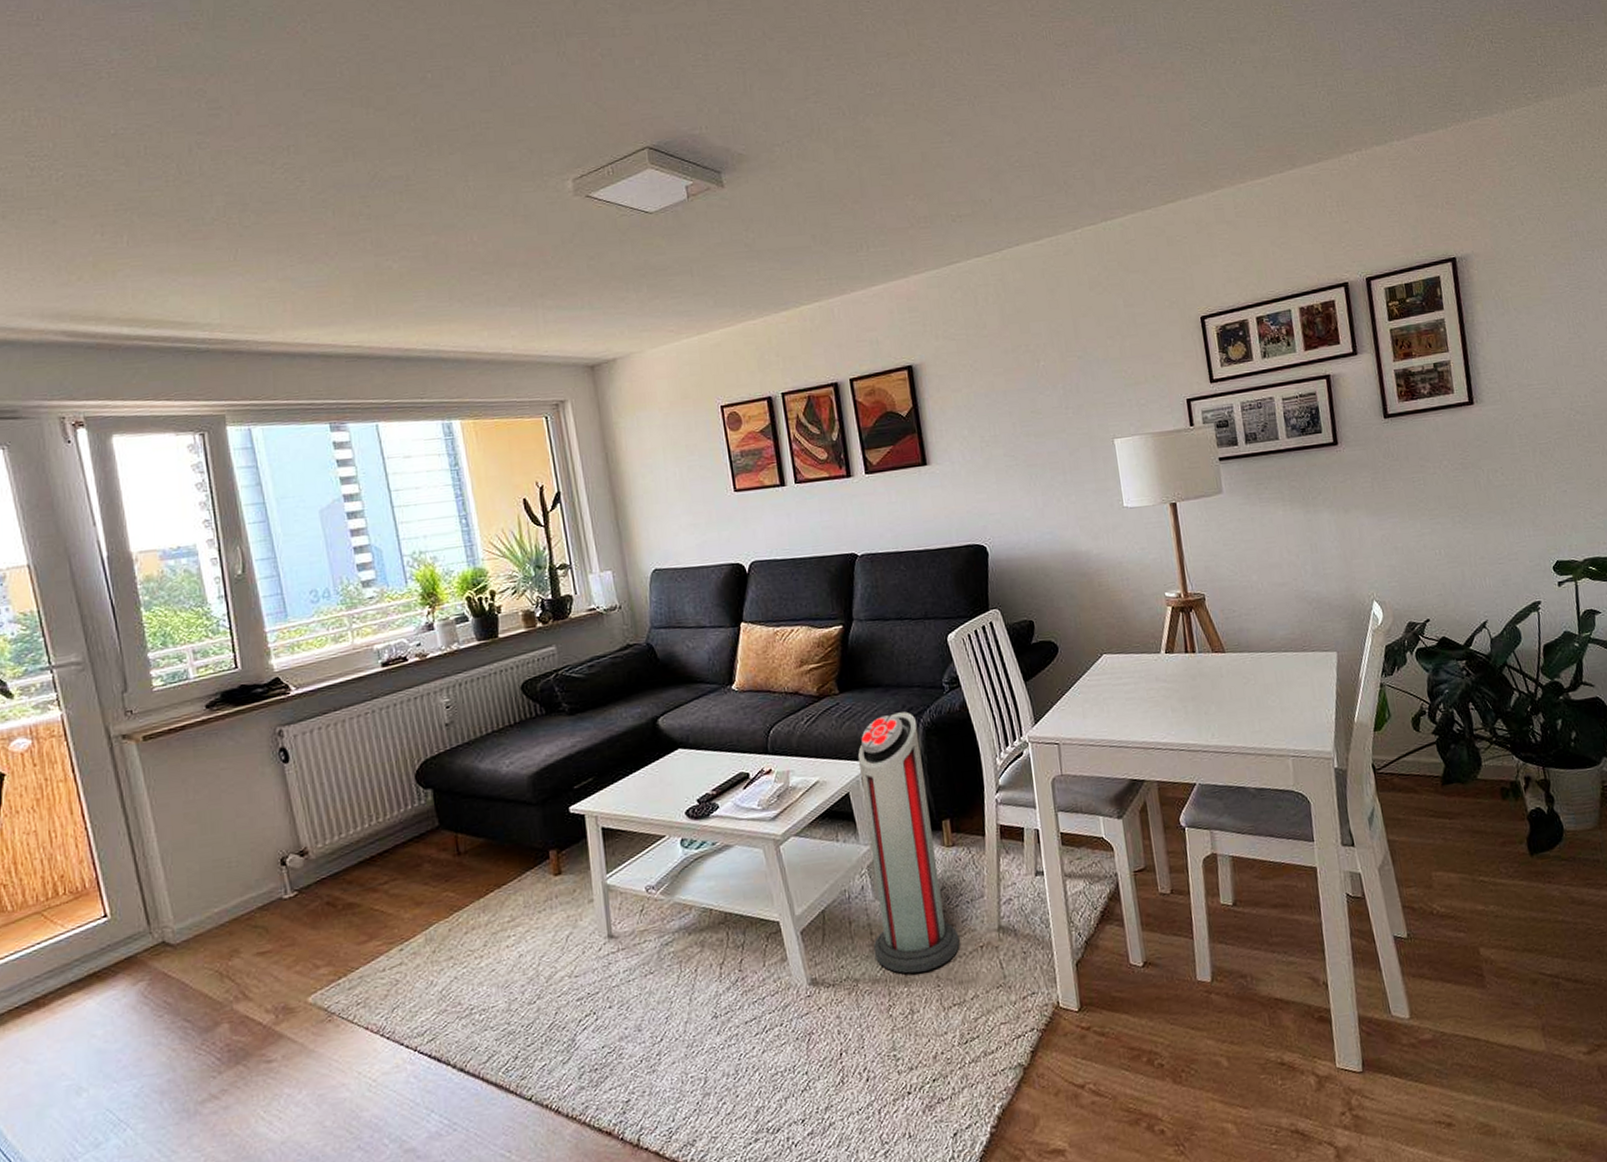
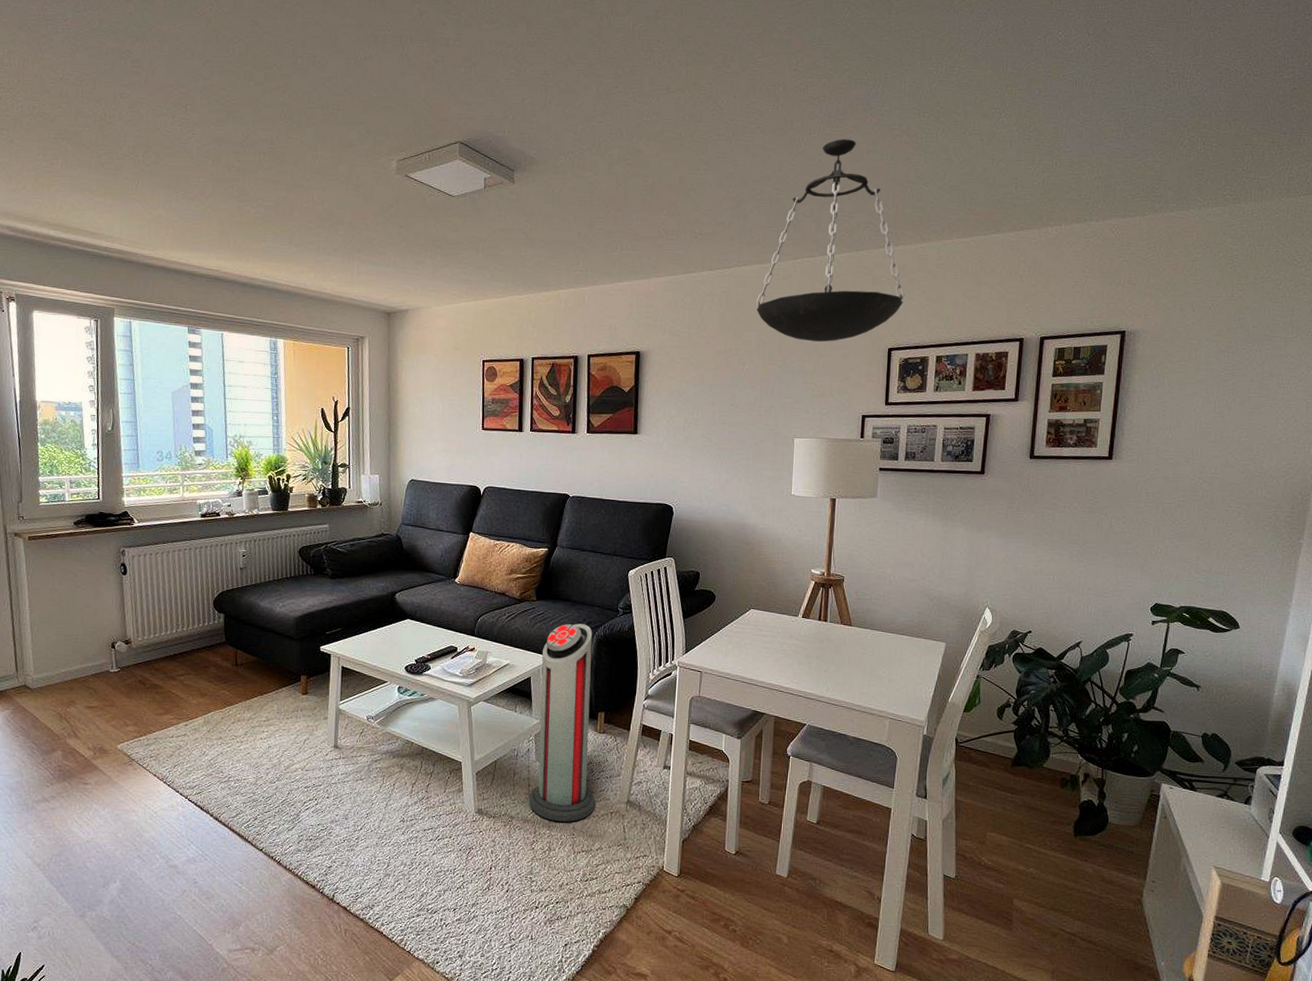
pendant lamp: none [1038,85,1207,323] -> present [756,139,905,342]

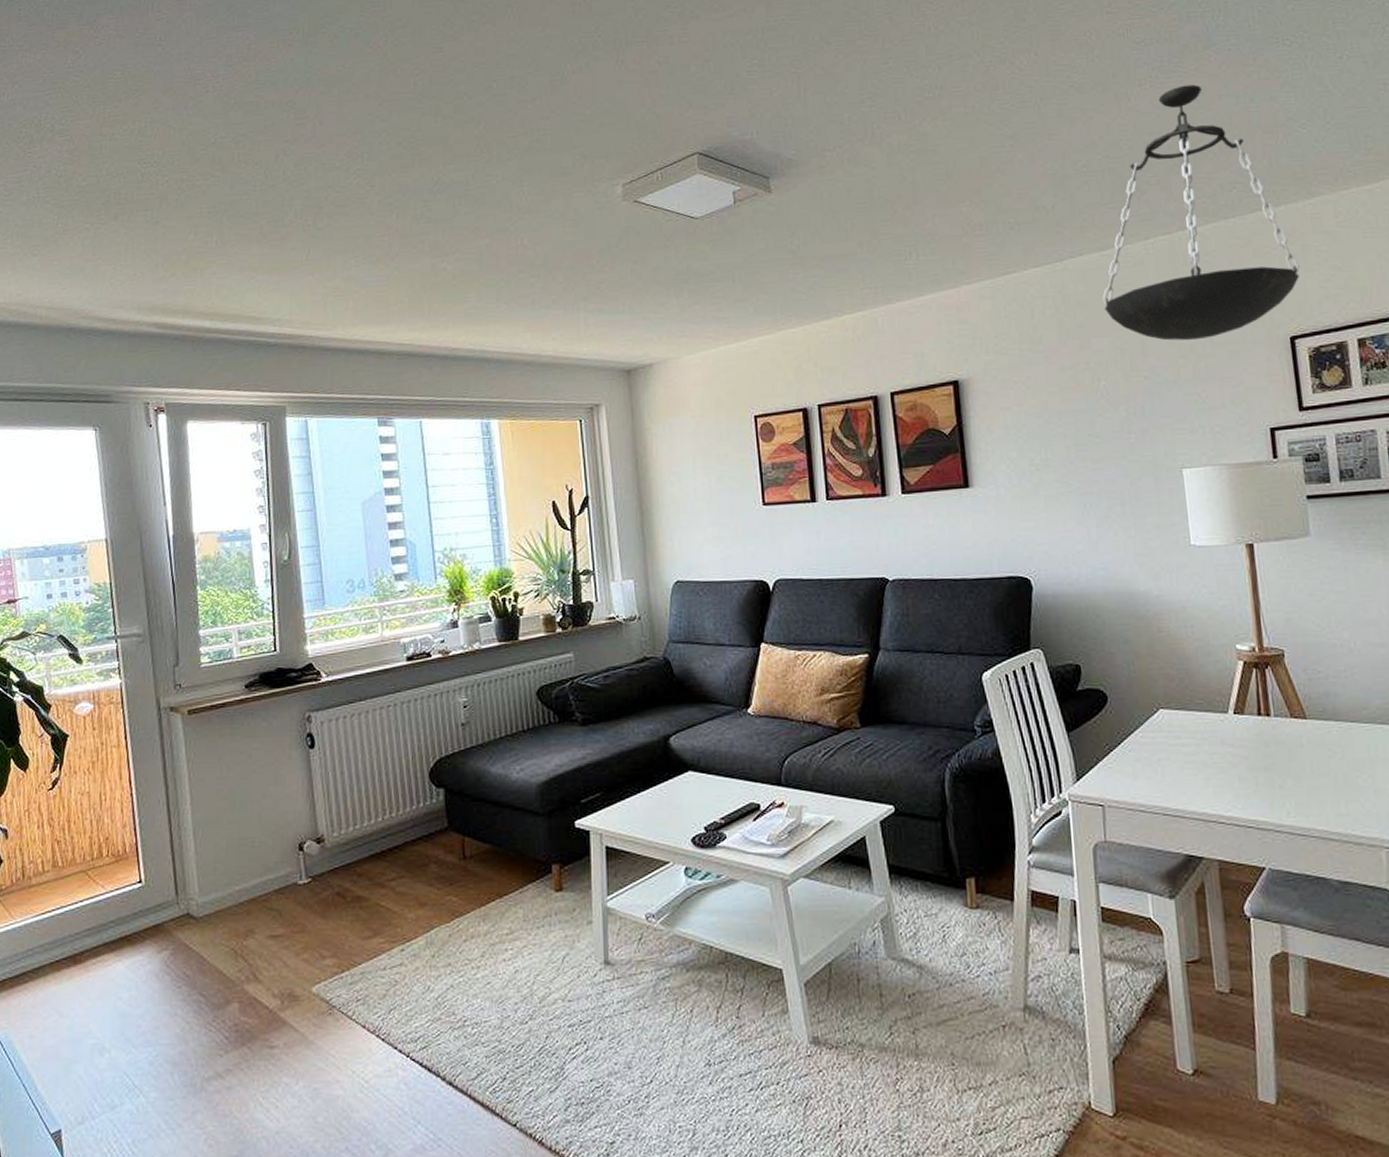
air purifier: present [528,623,596,822] -> none [876,754,979,1046]

